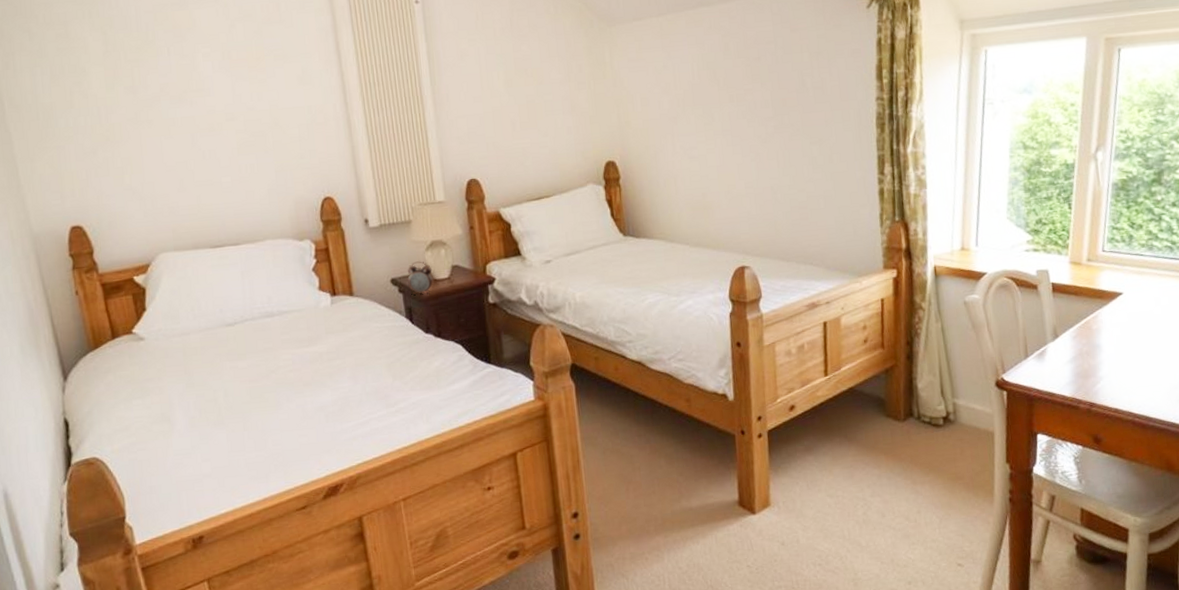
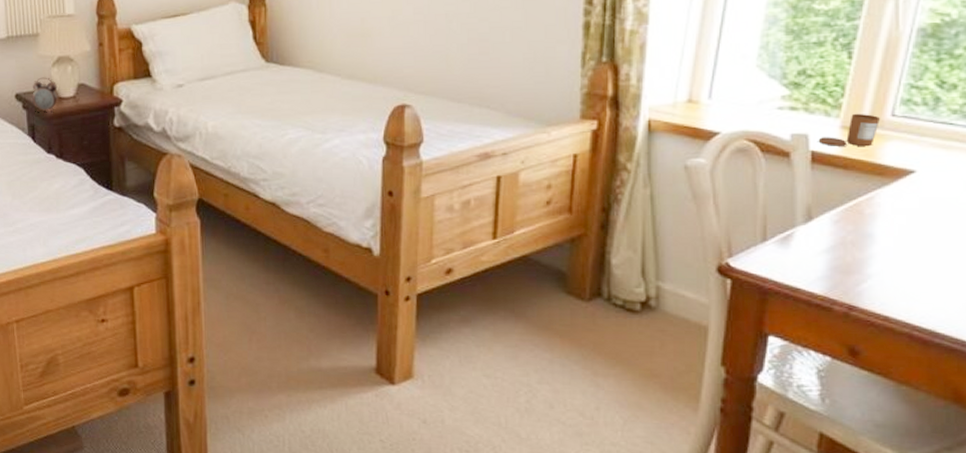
candle: none [1055,251,1095,278] -> present [818,113,880,147]

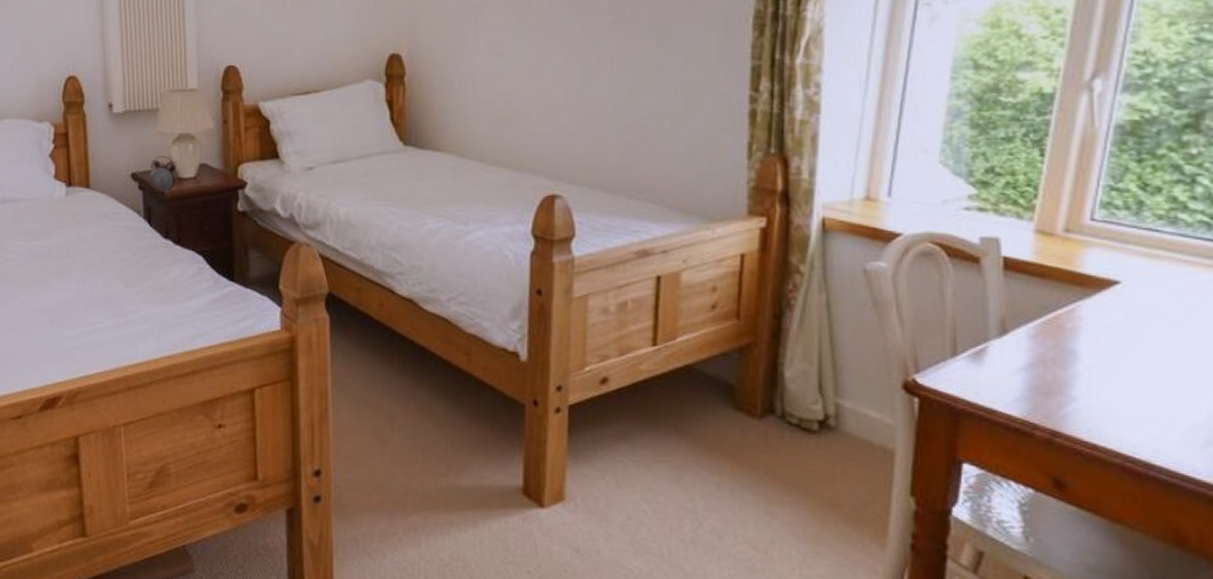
candle: present [818,113,880,147] -> none [1010,216,1078,254]

